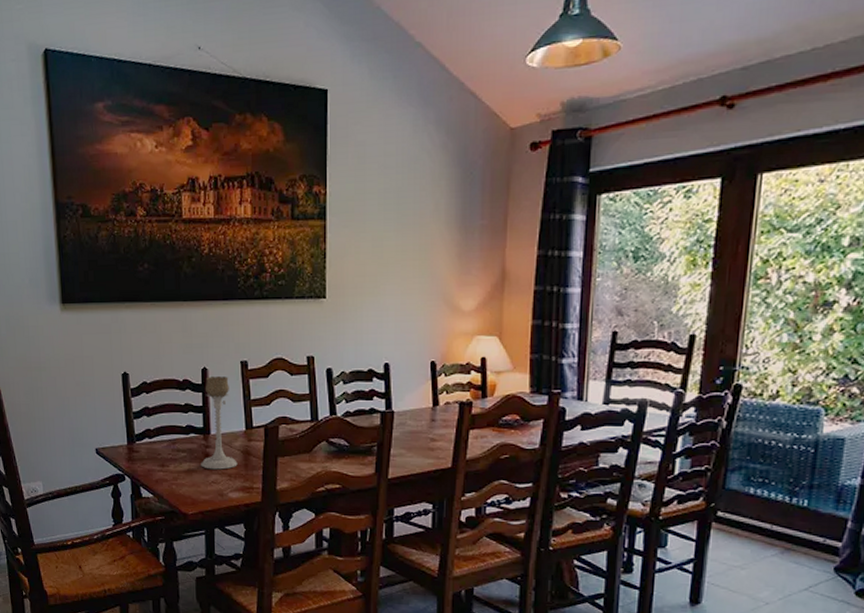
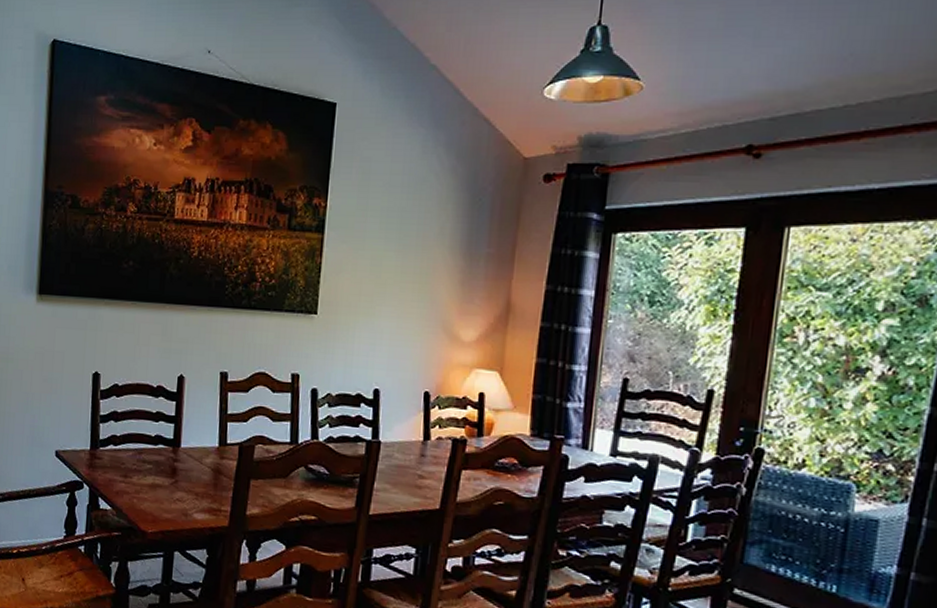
candle holder: present [201,376,238,470] -> none [166,385,207,487]

